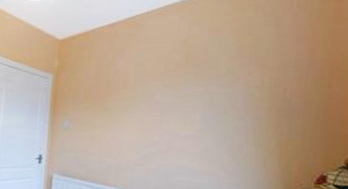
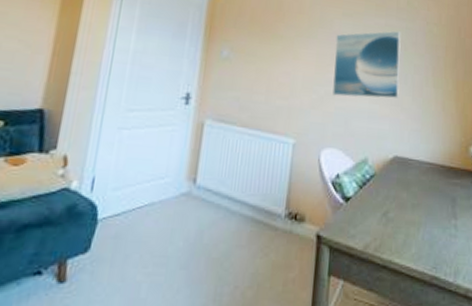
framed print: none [155,96,221,157] -> present [332,30,401,99]

